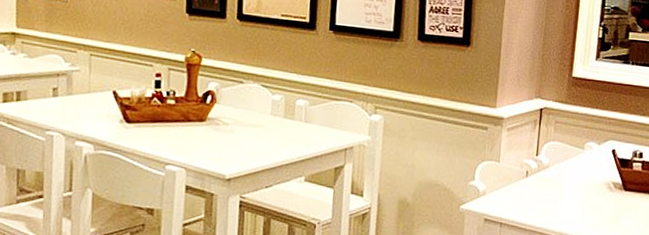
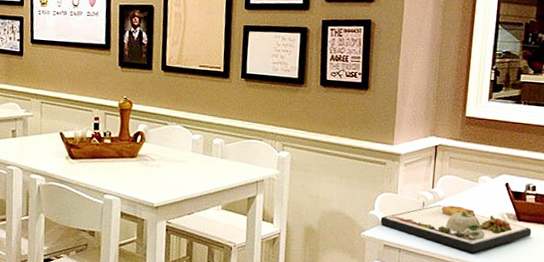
dinner plate: none [481,173,638,226] -> present [380,204,532,253]

